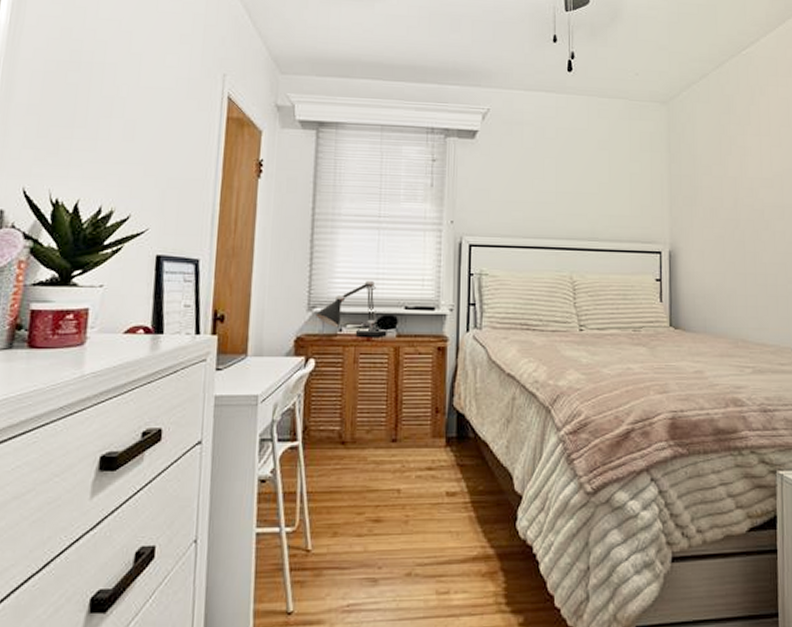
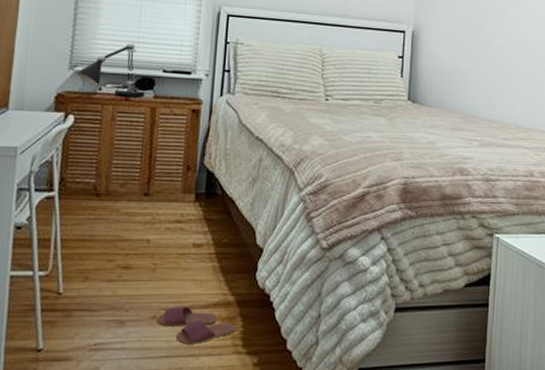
slippers: none [412,561,497,603] -> present [156,306,236,344]

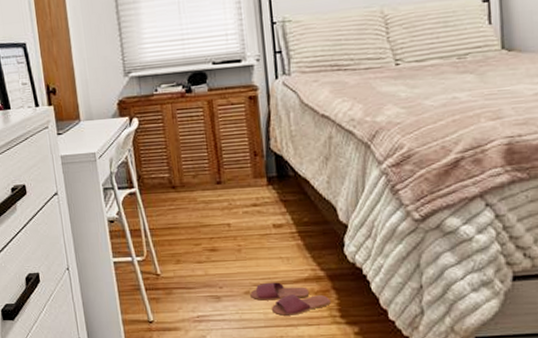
desk lamp: present [77,43,145,99] -> none [132,41,199,96]

